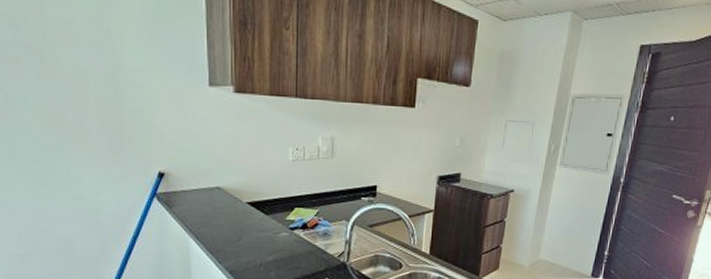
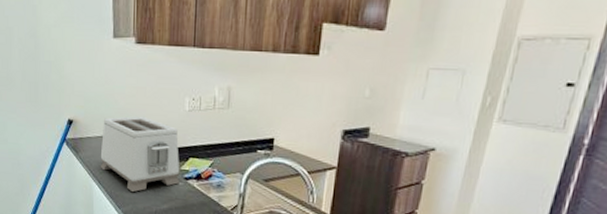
toaster: none [197,167,285,245] -> present [100,116,180,192]

